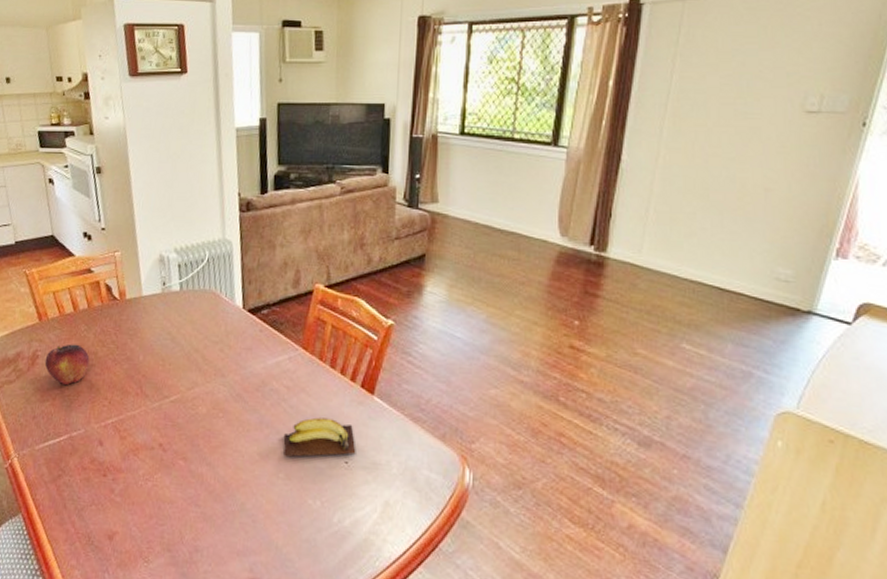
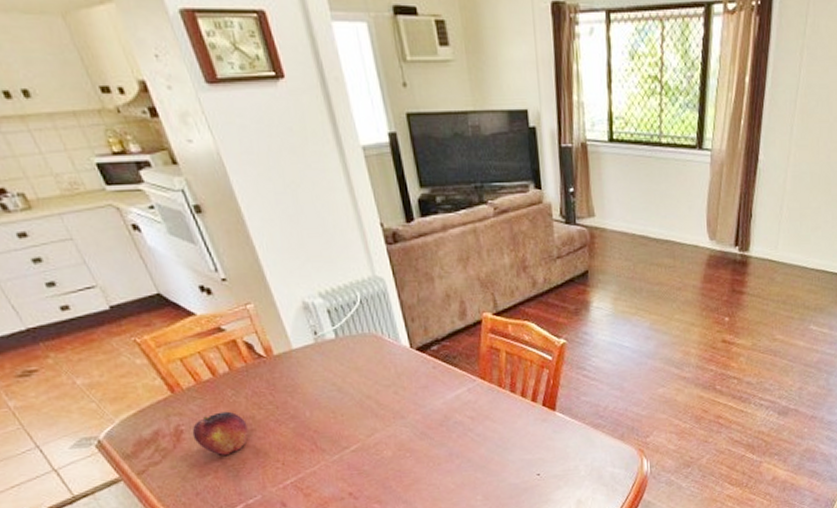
banana: present [283,417,356,458] -> none [475,439,546,481]

